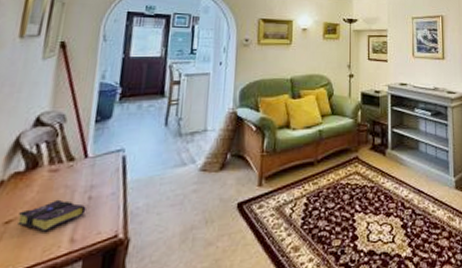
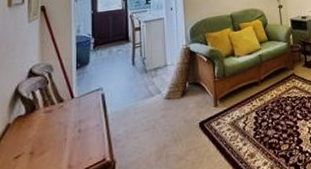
book: present [18,199,87,232] -> none [25,134,78,162]

